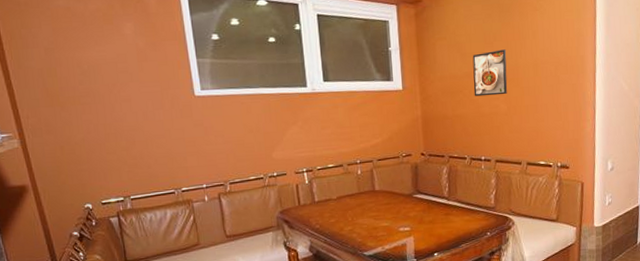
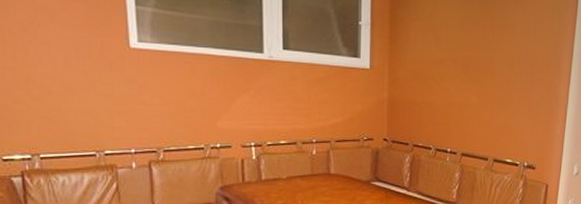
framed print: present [472,49,508,97] -> none [445,38,484,87]

